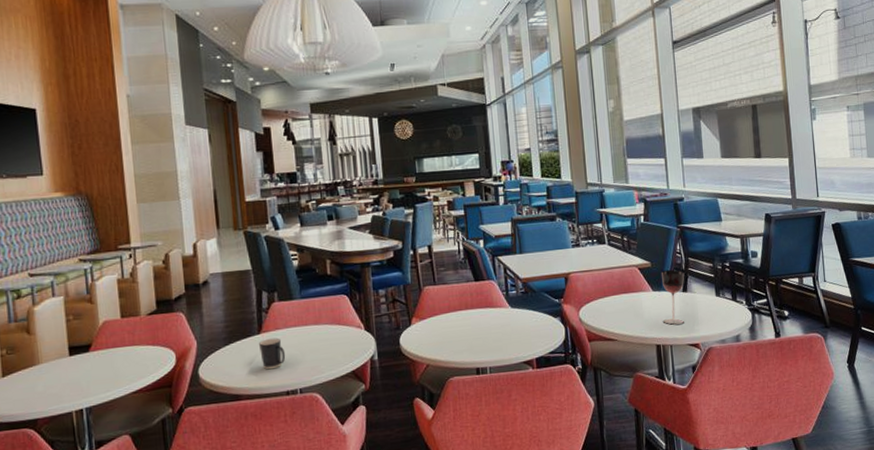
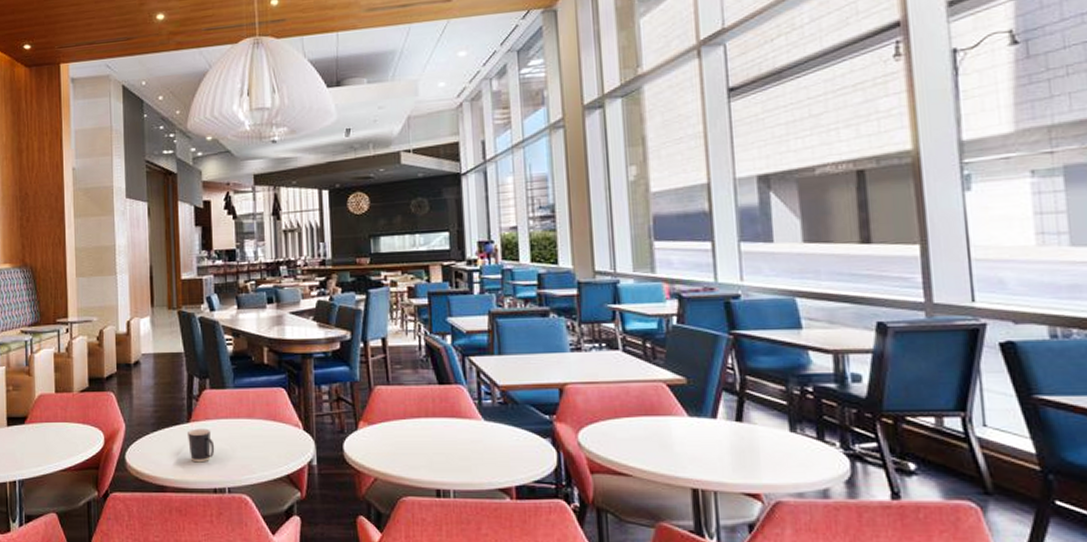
wineglass: present [662,269,685,325] -> none [703,389,740,464]

